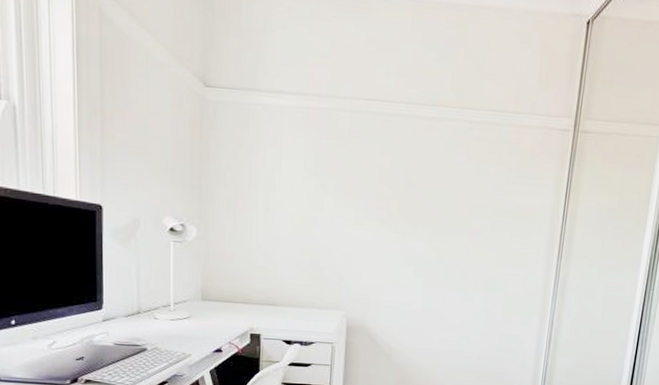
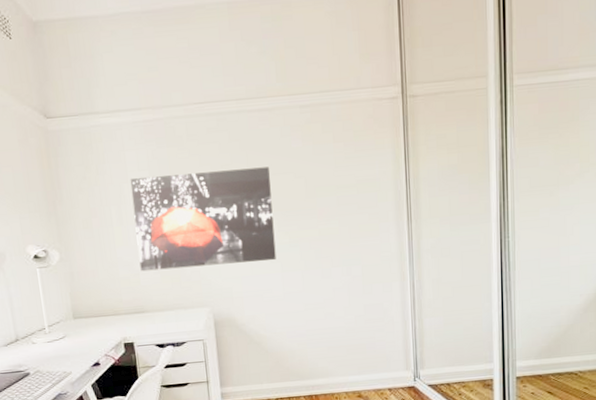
wall art: none [279,164,428,275] -> present [130,167,276,272]

